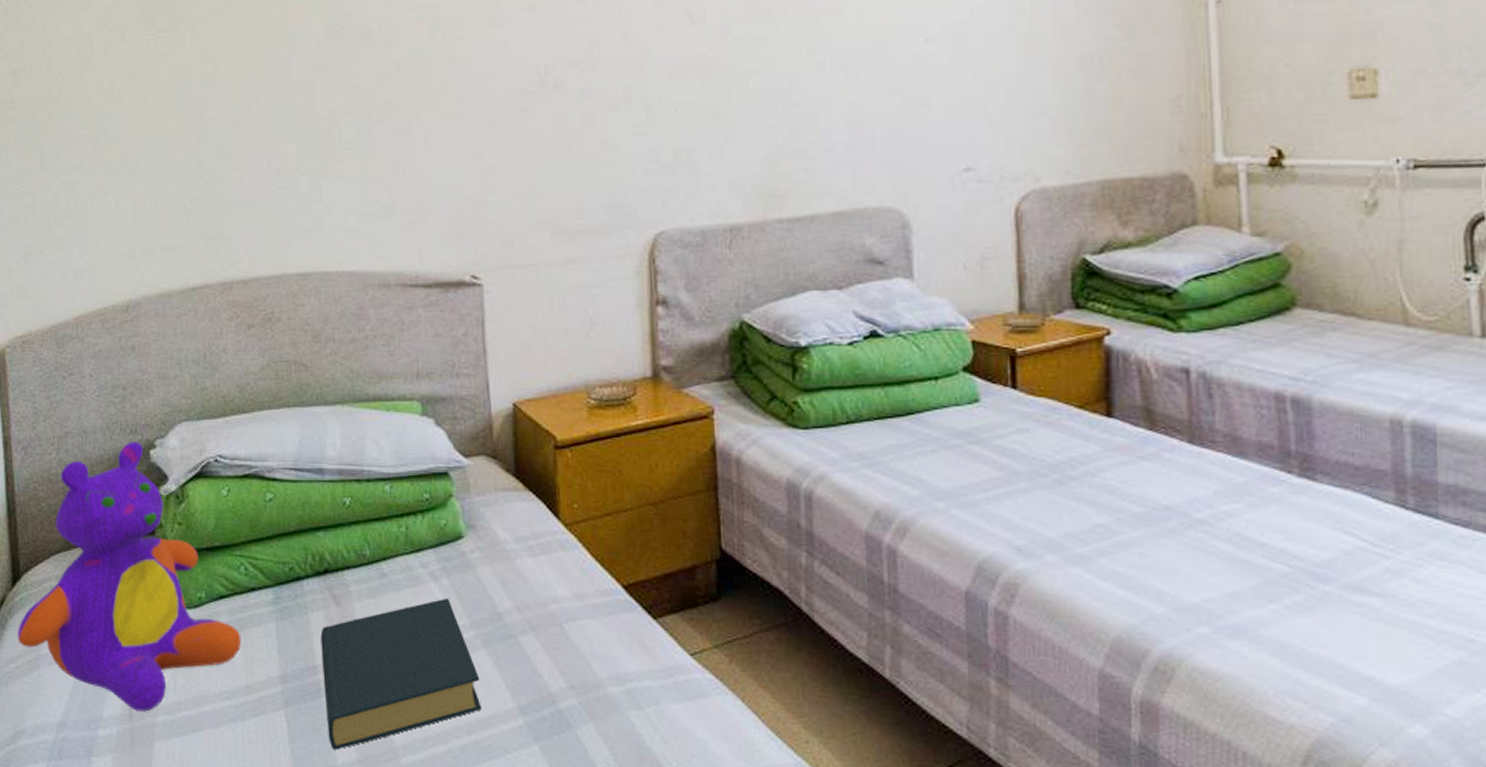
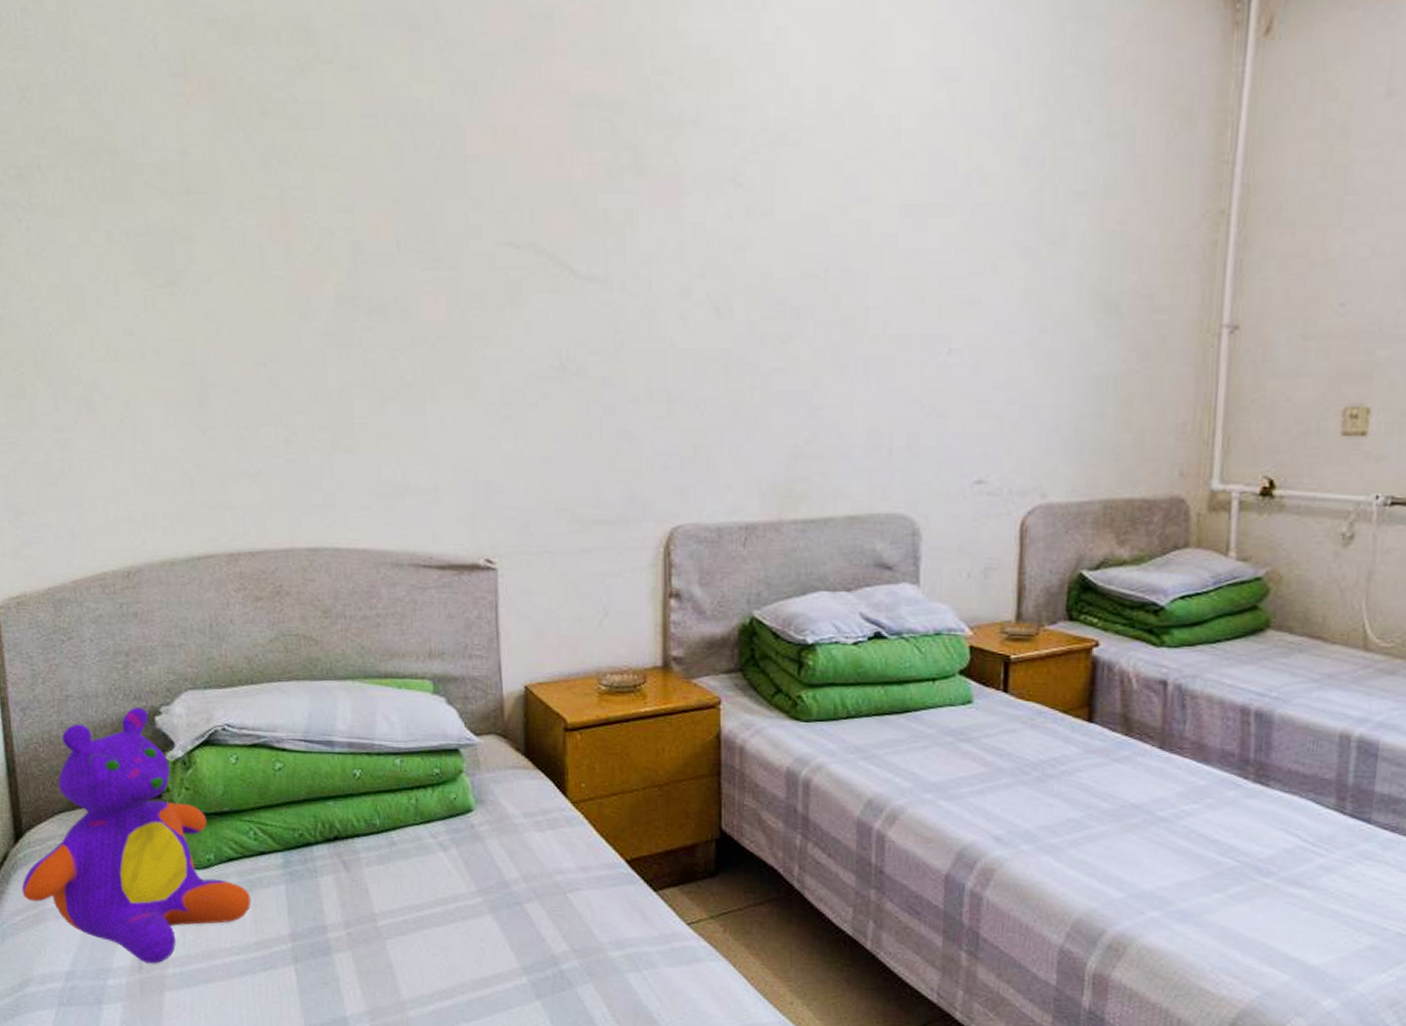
hardback book: present [320,597,482,750] -> none [330,866,487,1002]

